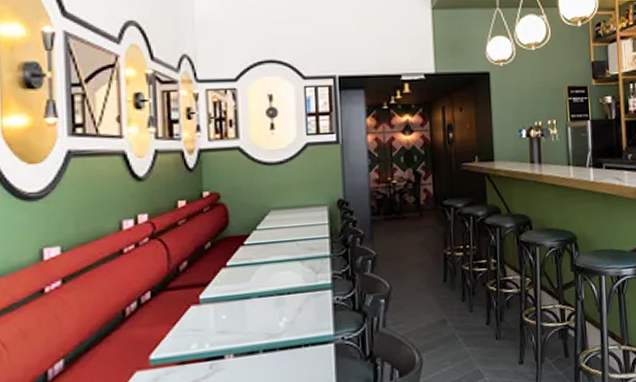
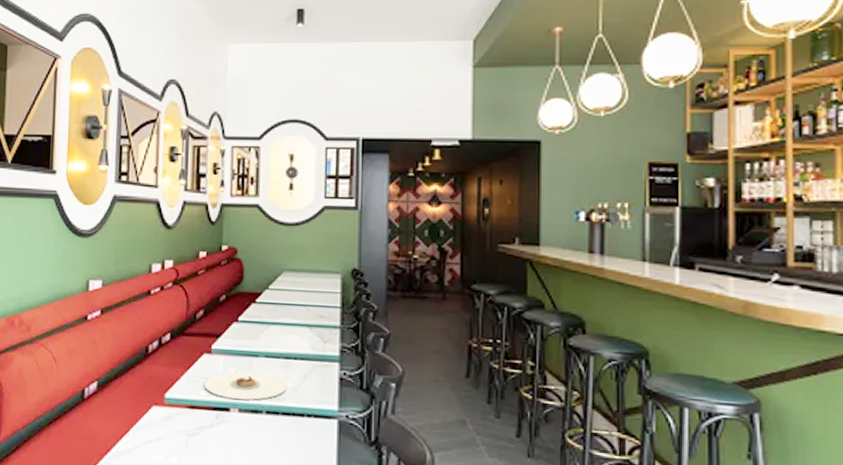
plate: none [193,313,283,346] -> present [203,371,287,400]

